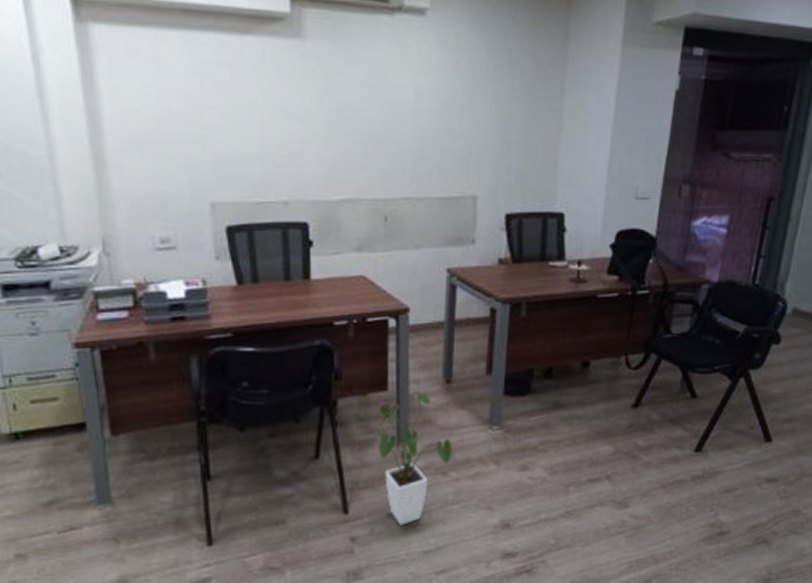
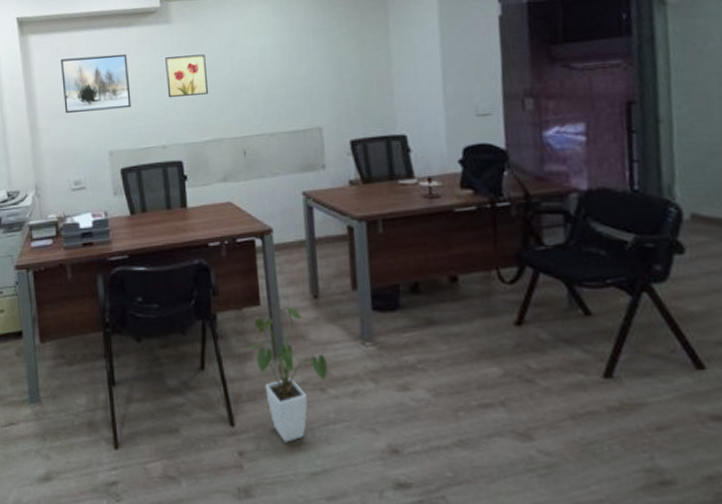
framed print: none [140,67,244,148] -> present [60,53,132,114]
wall art: none [293,85,347,141] -> present [165,54,208,98]

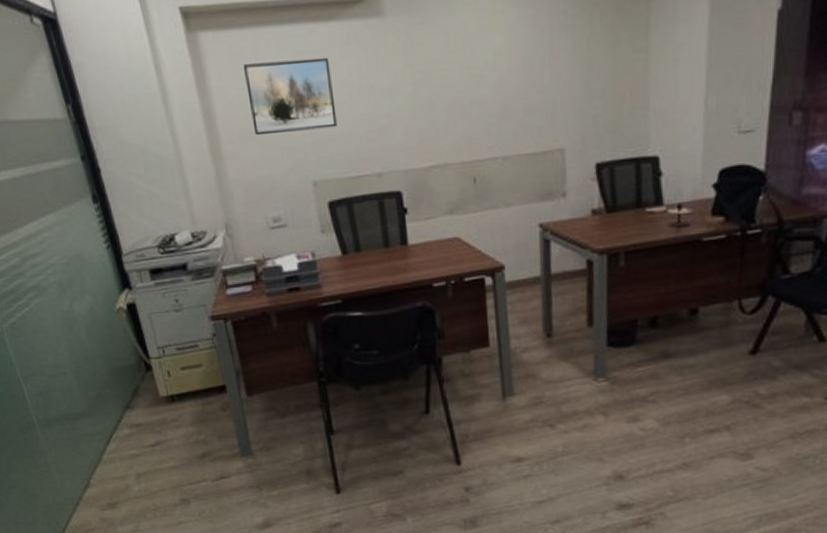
wall art: present [165,54,208,98] -> none [377,58,431,115]
house plant: present [246,307,329,443] -> none [474,346,559,476]

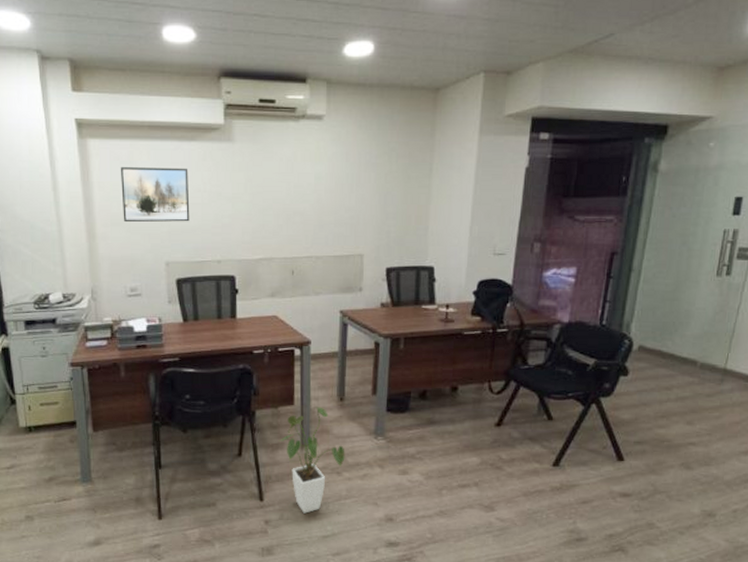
house plant: none [474,346,559,476] -> present [278,407,345,514]

